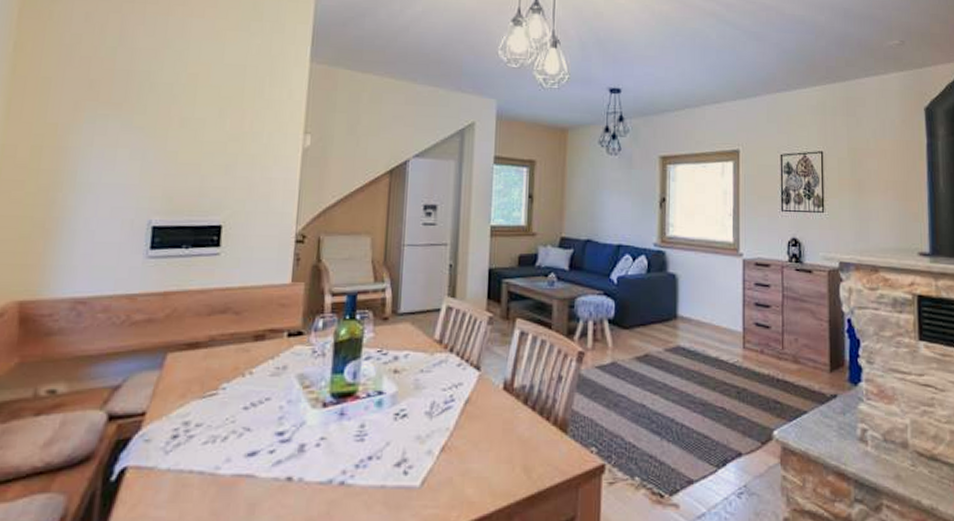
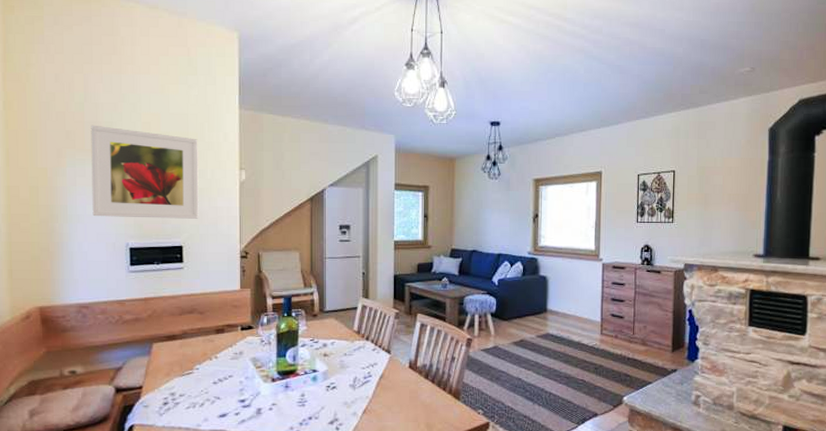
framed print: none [109,73,256,192] -> present [91,125,199,219]

